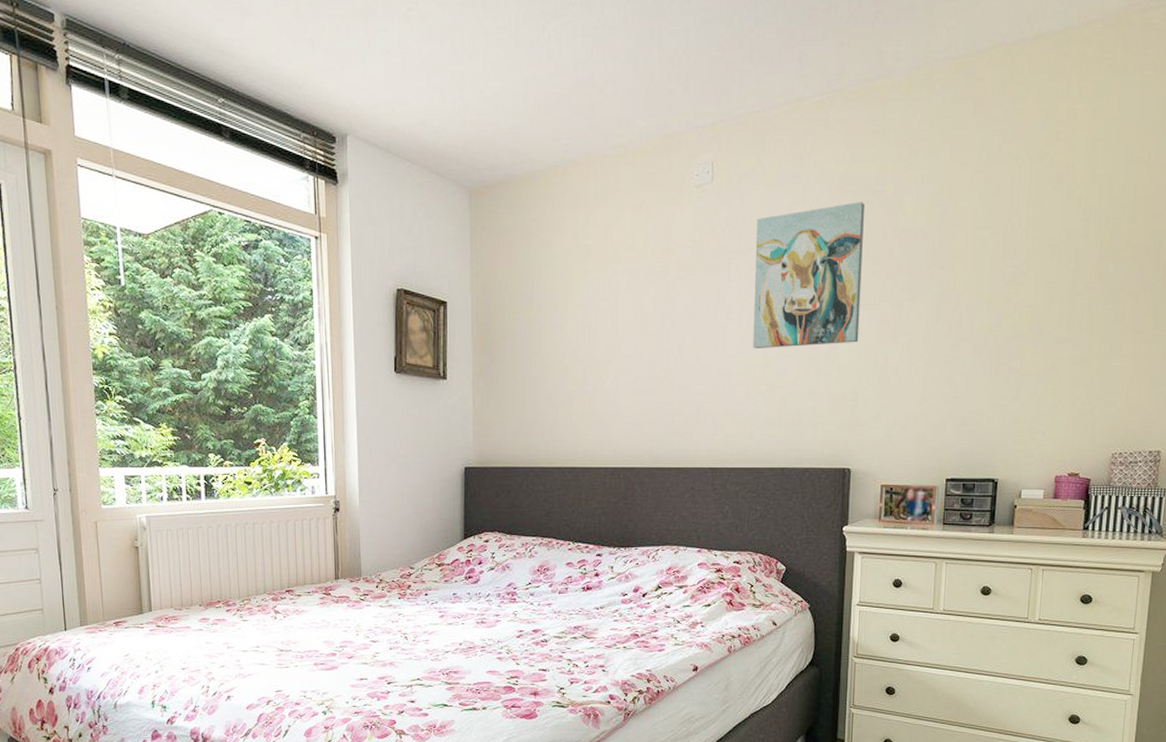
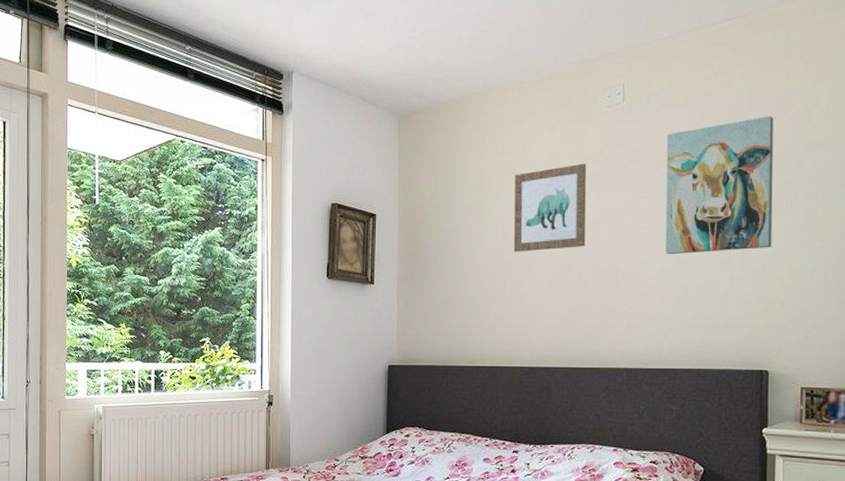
wall art: none [597,249,672,345] -> present [514,163,586,252]

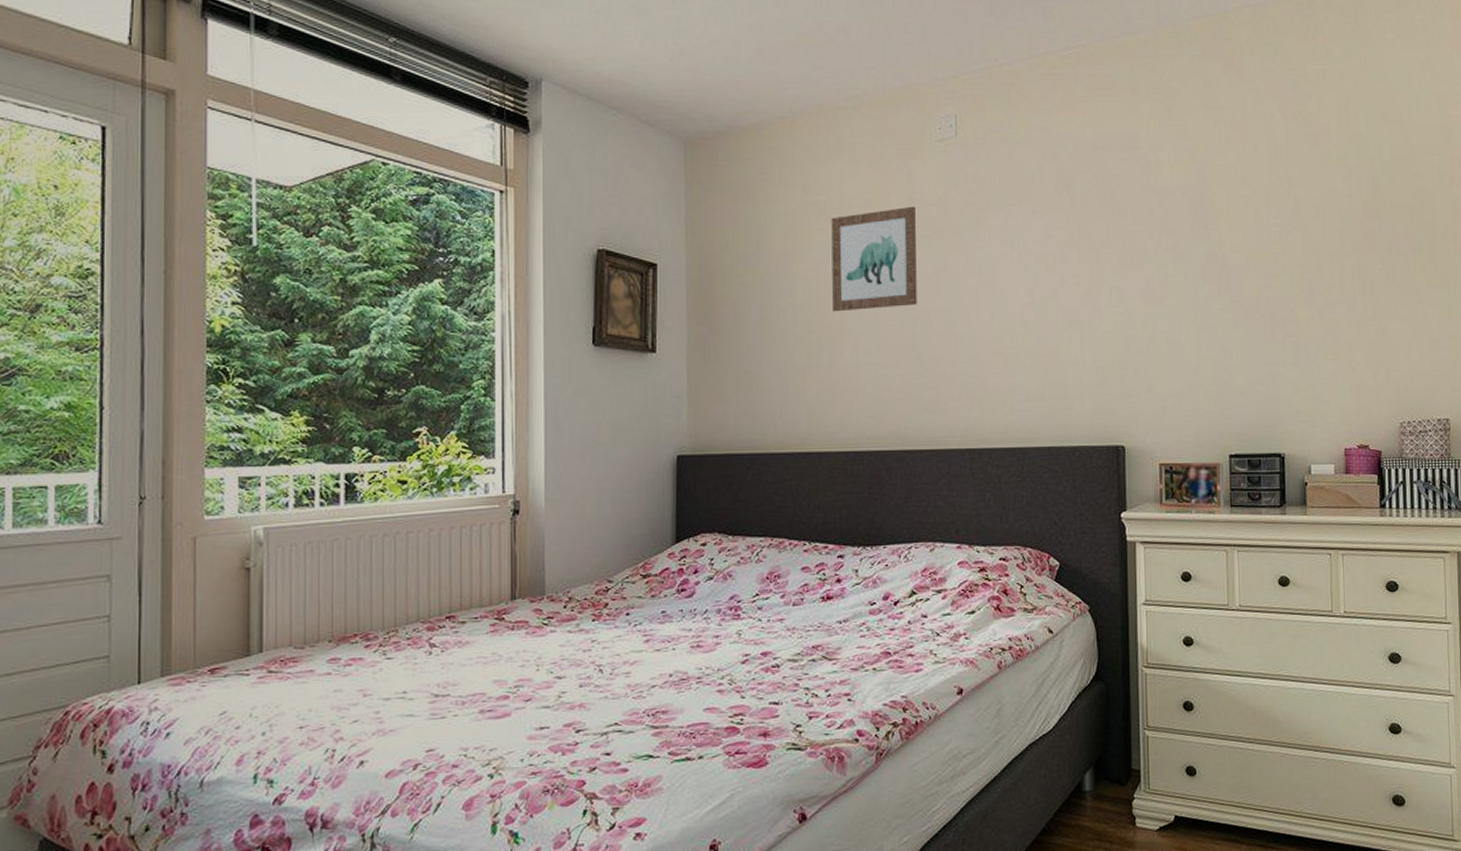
wall art: present [665,116,773,255] -> none [1005,158,1124,315]

